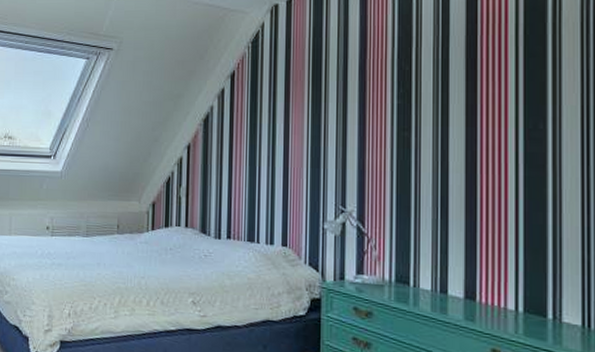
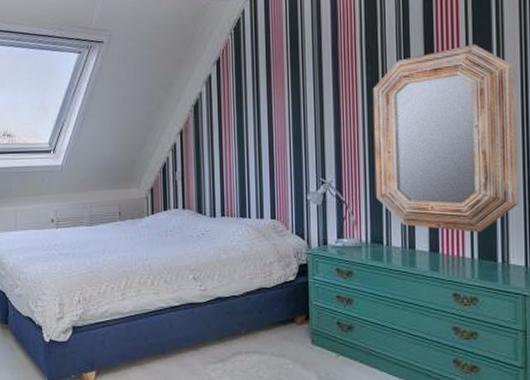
home mirror: none [402,71,576,282] -> present [372,44,519,233]

